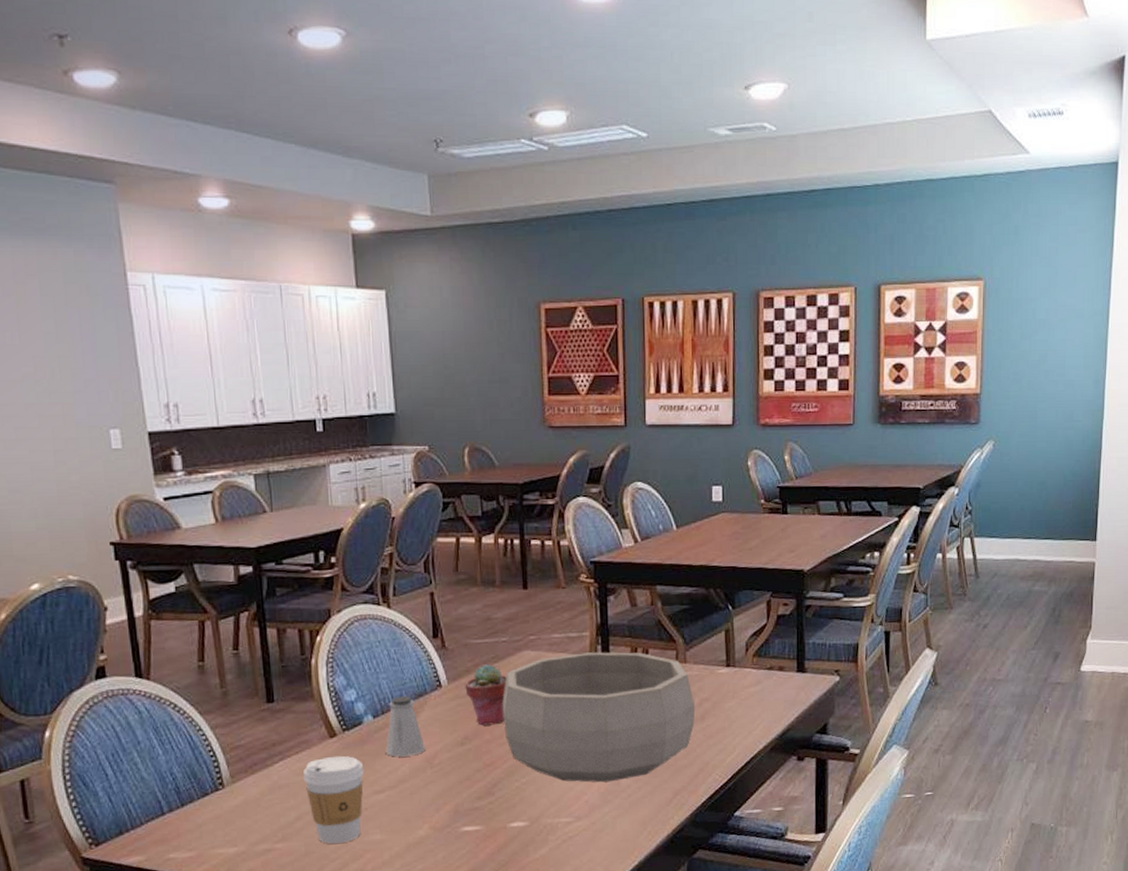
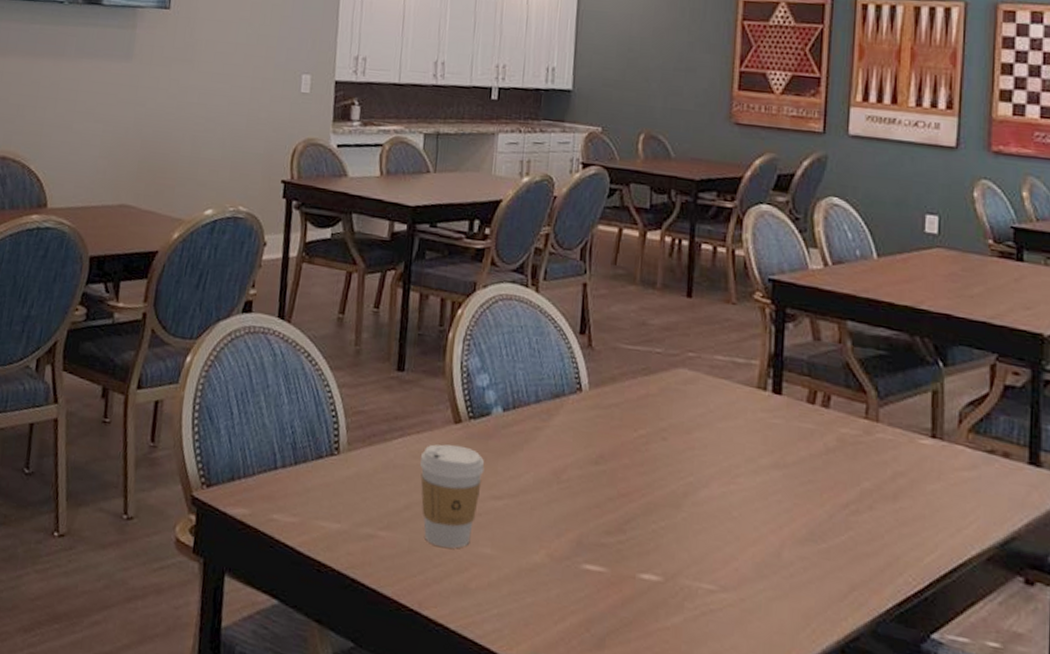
saltshaker: present [386,696,425,757] -> none [511,392,555,464]
potted succulent: present [465,663,507,726] -> none [607,374,657,449]
decorative bowl: present [502,652,696,783] -> none [646,381,887,554]

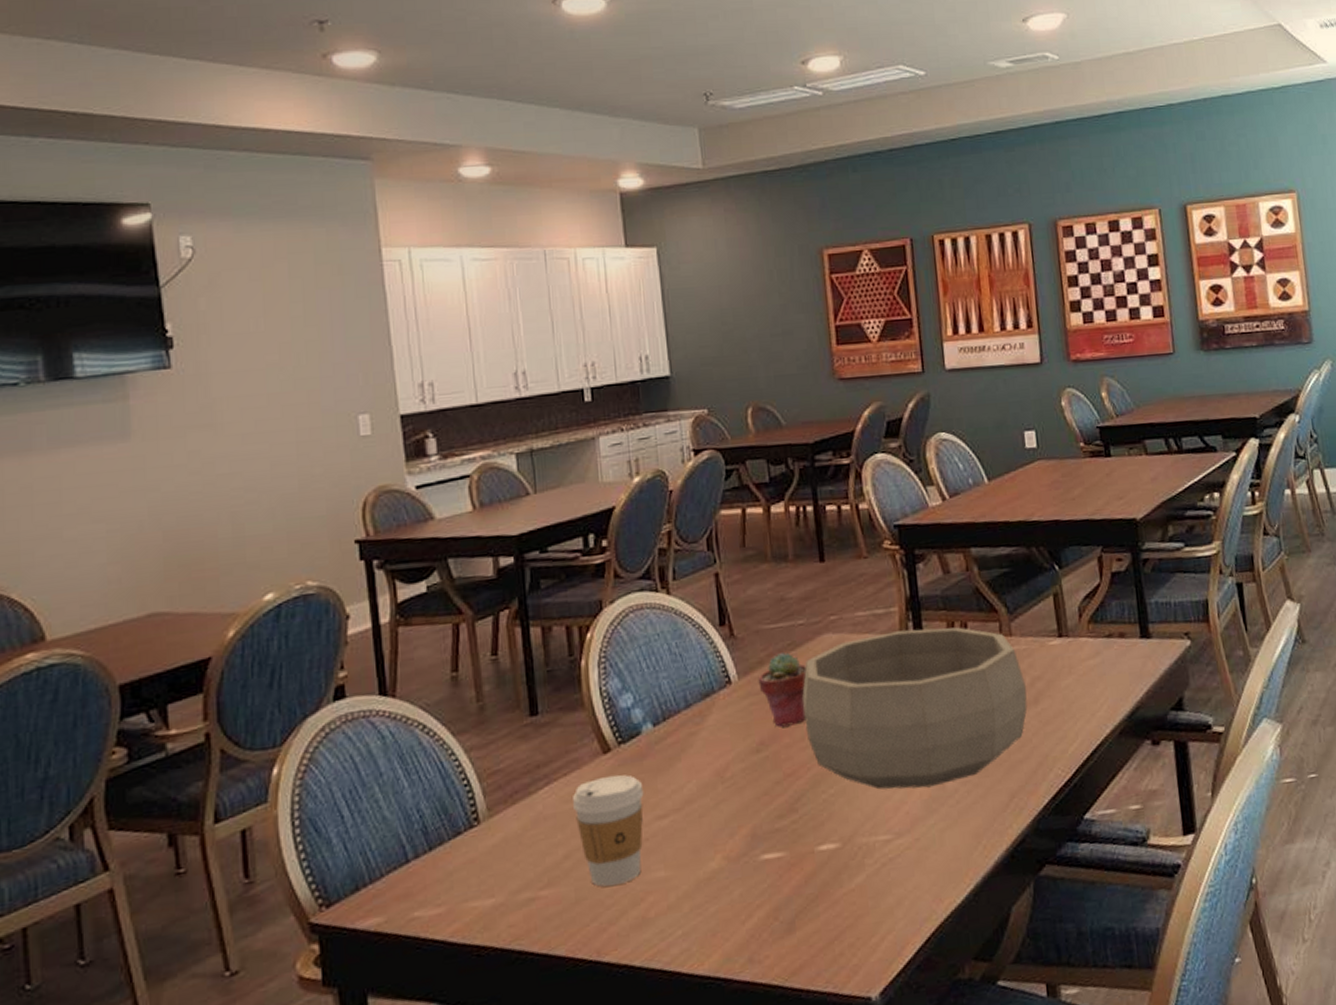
potted succulent: none [607,374,657,449] -> present [758,651,807,727]
decorative bowl: none [646,381,887,554] -> present [802,627,1028,790]

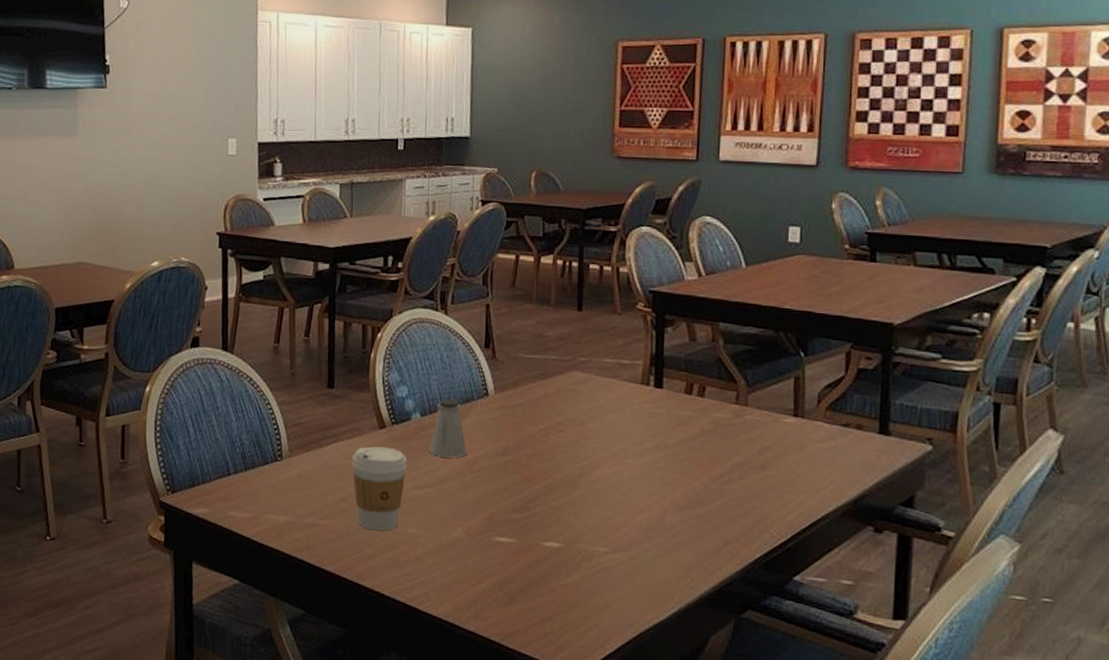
saltshaker: none [669,697,715,773] -> present [430,399,467,458]
potted succulent: present [758,651,807,727] -> none [511,378,554,441]
decorative bowl: present [802,627,1028,790] -> none [546,381,755,519]

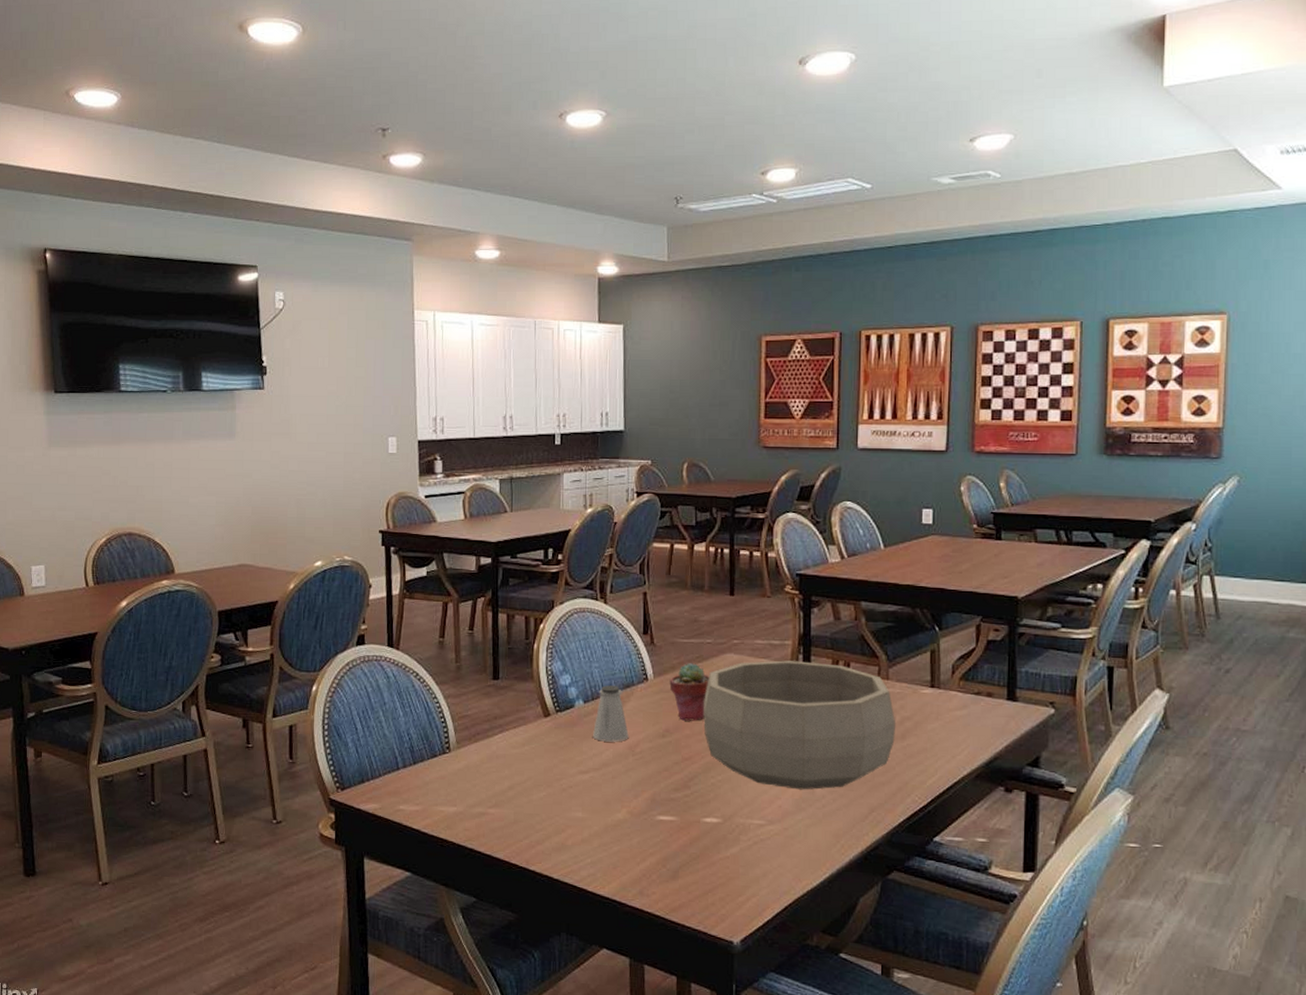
coffee cup: present [352,446,407,531] -> none [519,734,572,817]
potted succulent: none [511,378,554,441] -> present [669,662,709,721]
decorative bowl: none [546,381,755,519] -> present [703,660,896,790]

